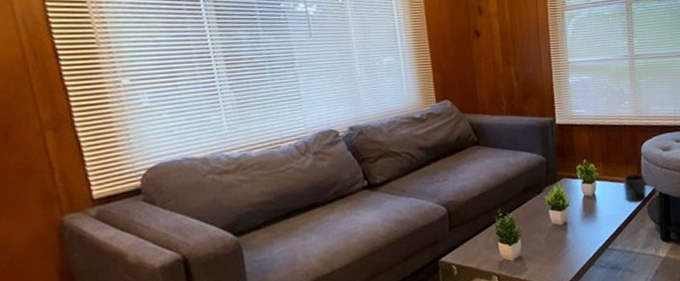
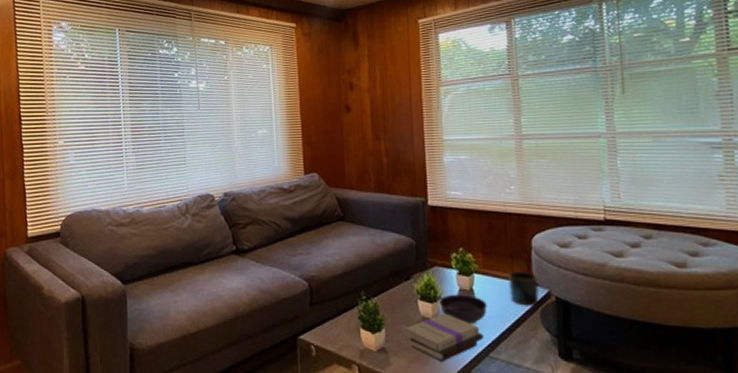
books: none [538,218,604,260] -> present [405,313,484,363]
bowl: none [567,199,607,225] -> present [439,294,487,325]

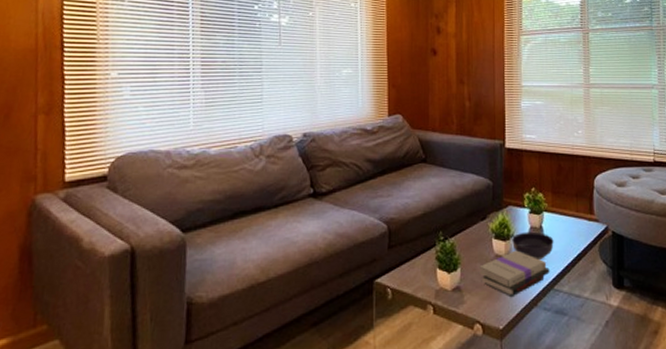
mug: present [507,270,540,306] -> none [572,208,599,241]

